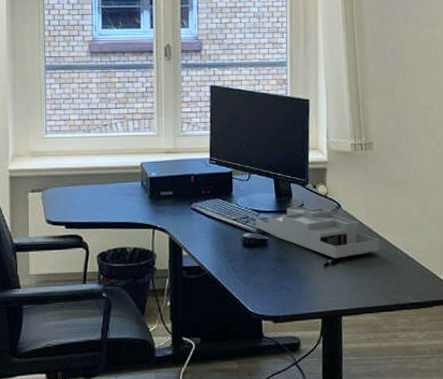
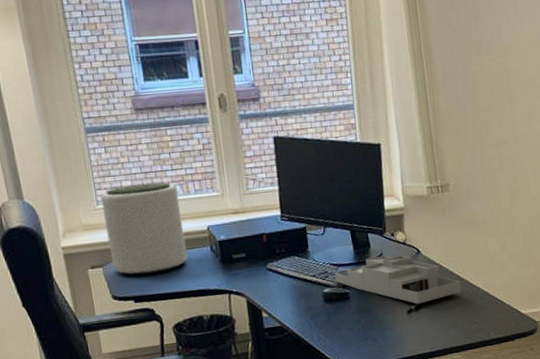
plant pot: none [49,119,119,202] -> present [100,182,188,275]

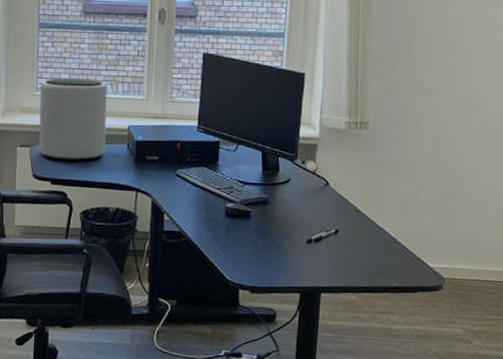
desk organizer: present [335,255,462,304] -> none [240,181,367,236]

